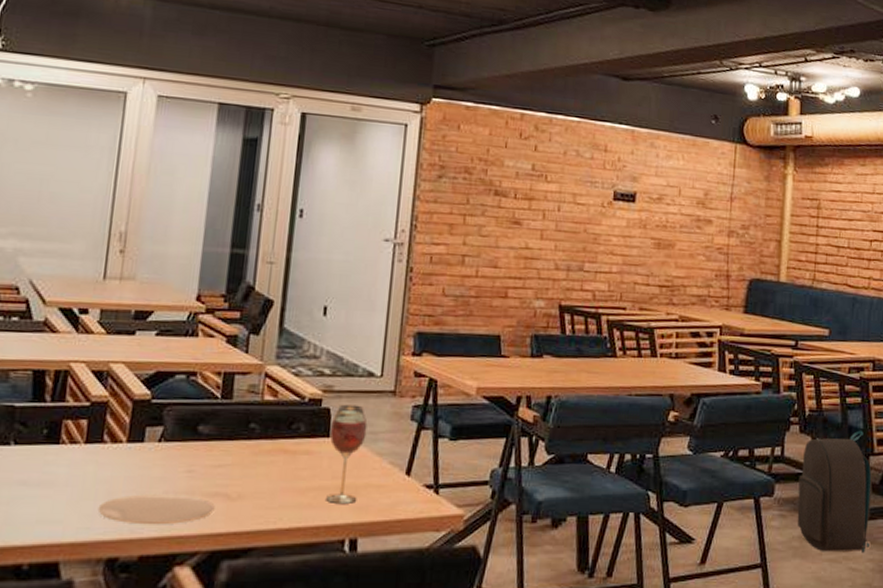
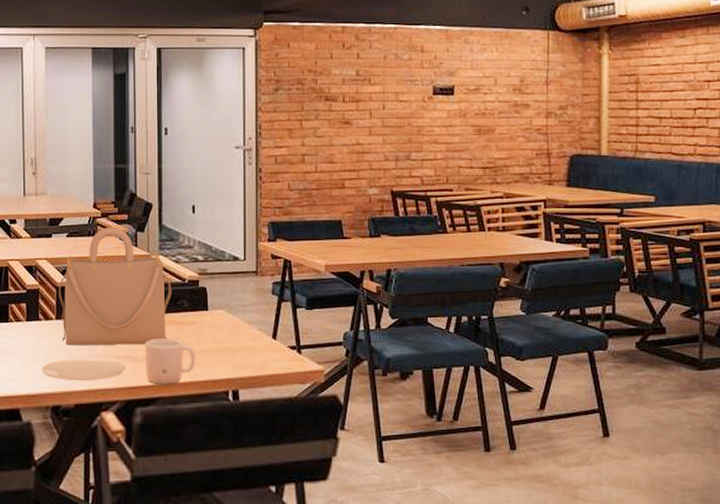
handbag: none [133,327,287,479] -> present [59,228,172,346]
mug: none [240,471,308,530] -> present [145,339,196,384]
wineglass: present [326,404,368,504] -> none [208,284,237,362]
backpack: present [797,430,873,553] -> none [632,288,709,399]

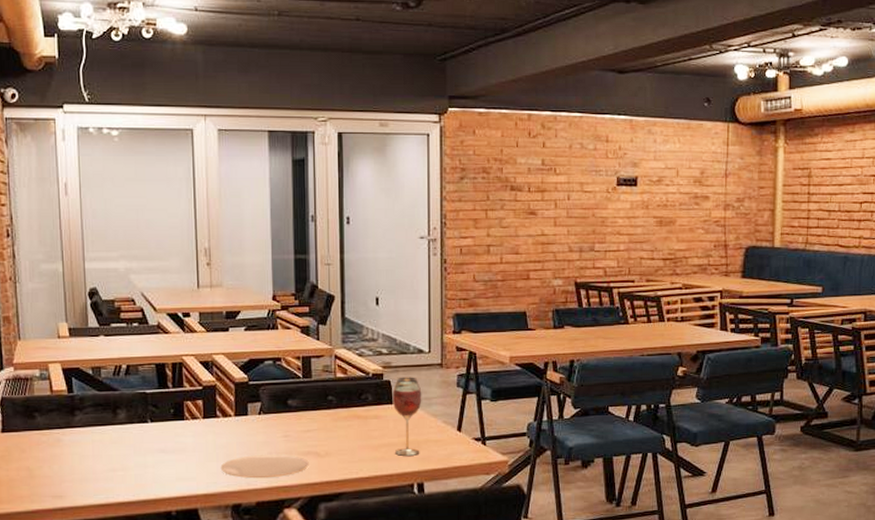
handbag: present [59,228,172,346] -> none [237,321,356,443]
mug: present [145,339,196,384] -> none [329,433,380,479]
wineglass: none [208,284,237,362] -> present [392,377,422,456]

